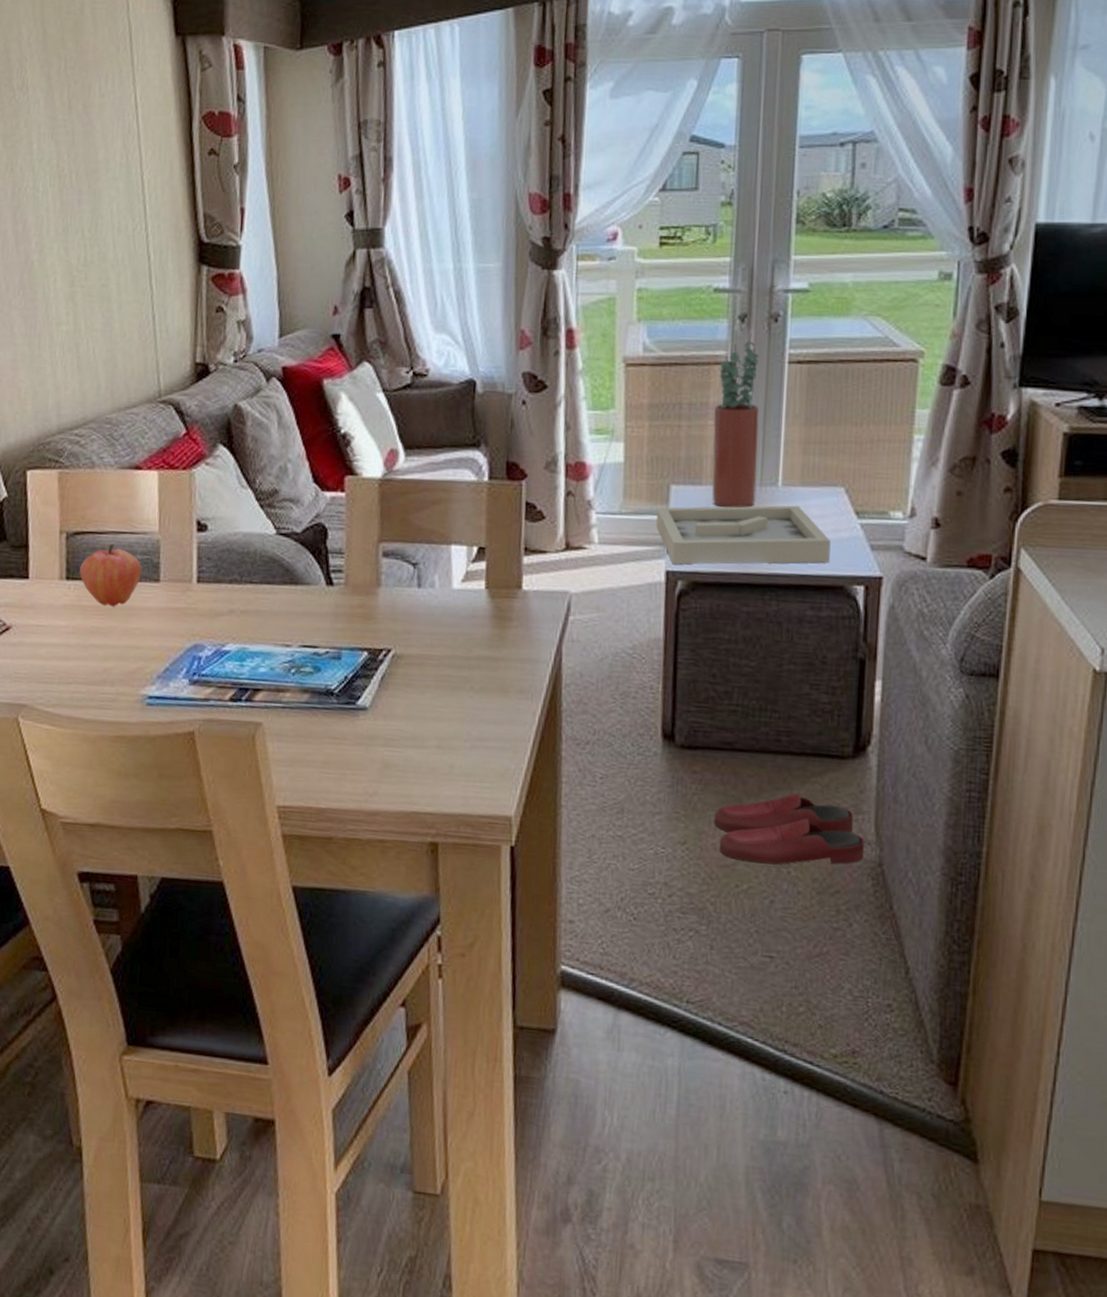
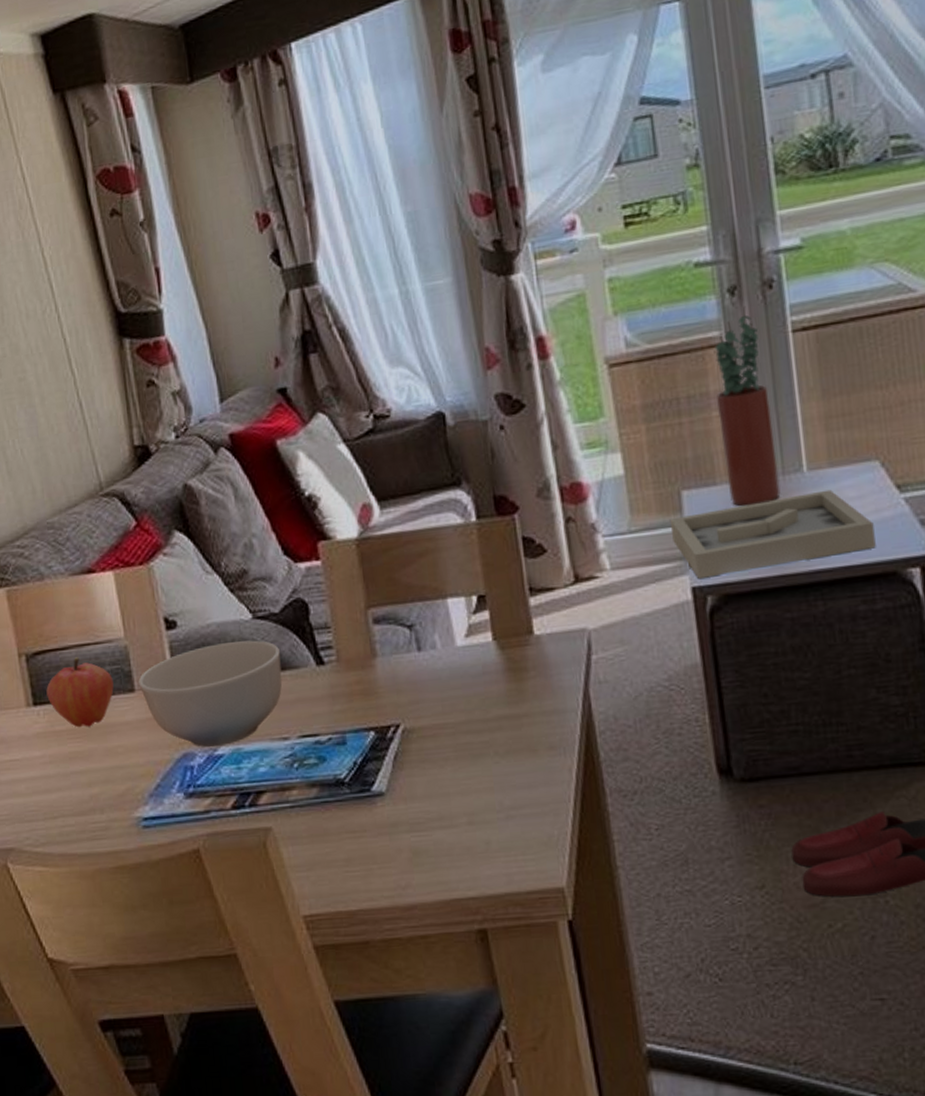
bowl: none [164,551,296,643] -> present [138,640,282,748]

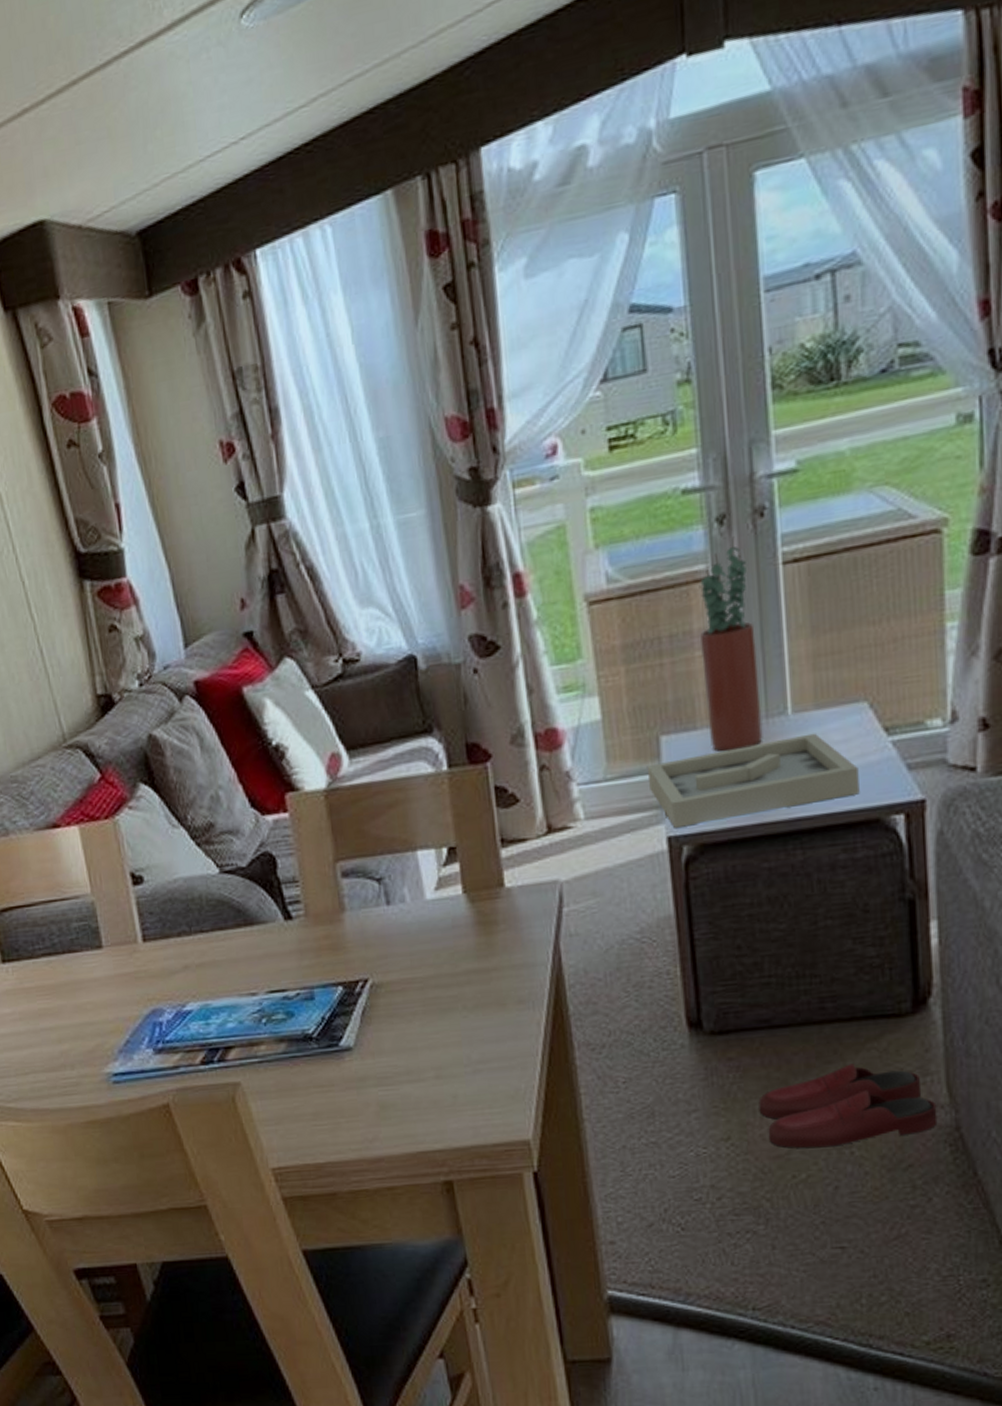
fruit: present [46,657,114,728] -> none [14,913,82,985]
bowl: present [138,640,282,748] -> none [106,895,250,1004]

